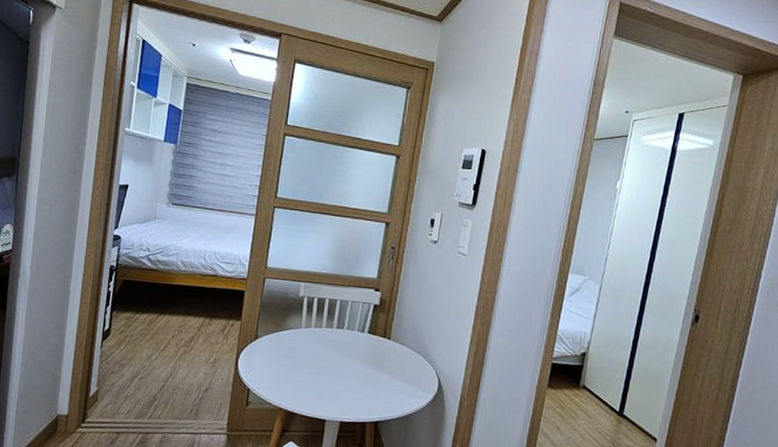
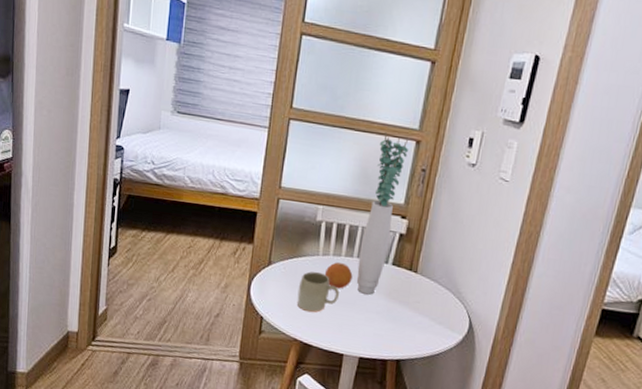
mug: none [281,343,321,382] -> present [296,271,339,313]
fruit: none [307,333,333,358] -> present [324,262,353,289]
vase: none [336,216,380,362] -> present [356,132,409,295]

